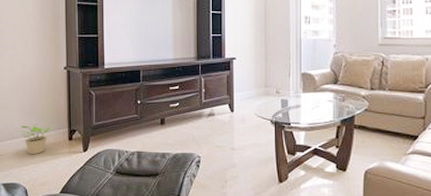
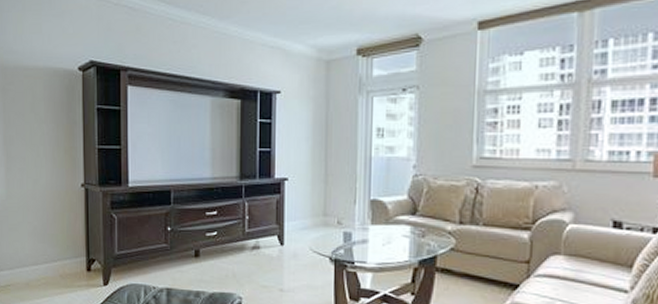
potted plant: present [18,123,51,155] -> none [29,249,67,287]

